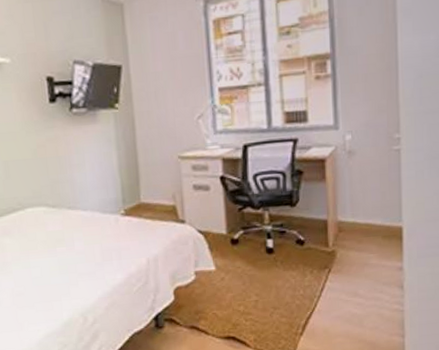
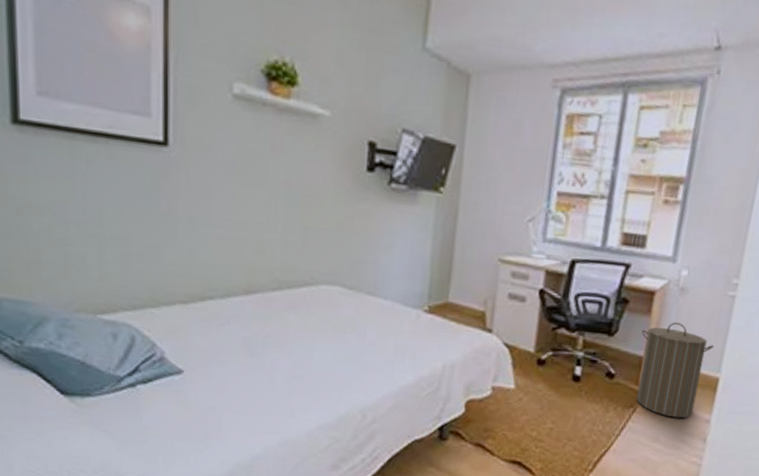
laundry hamper: none [321,183,391,271] -> present [636,322,715,418]

